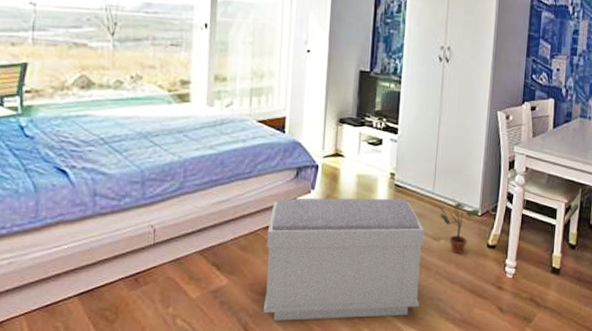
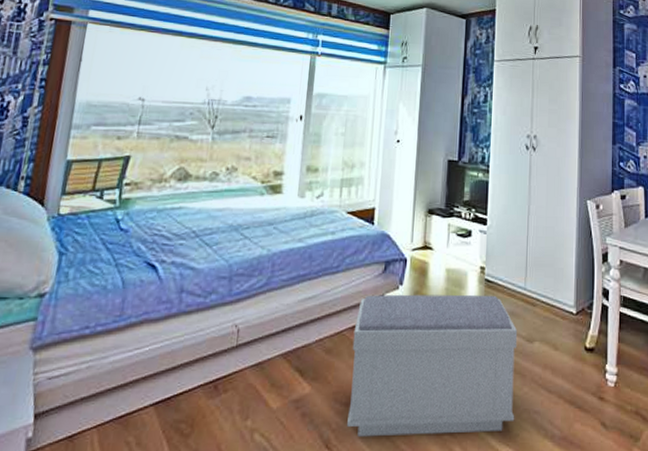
potted plant: present [440,197,480,254] -> none [533,294,575,358]

